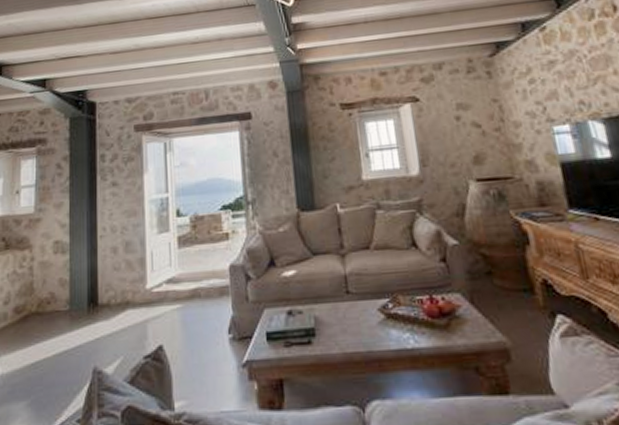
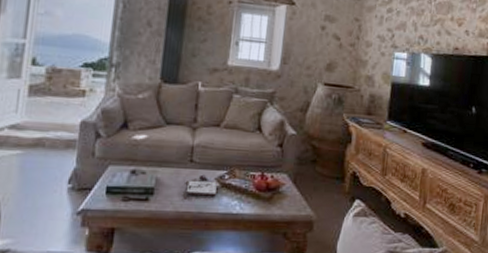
board game: none [345,306,386,338] -> present [182,174,220,199]

